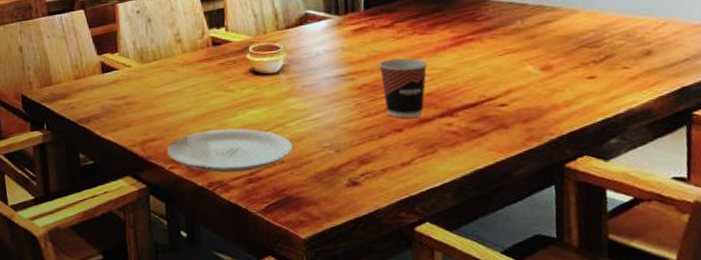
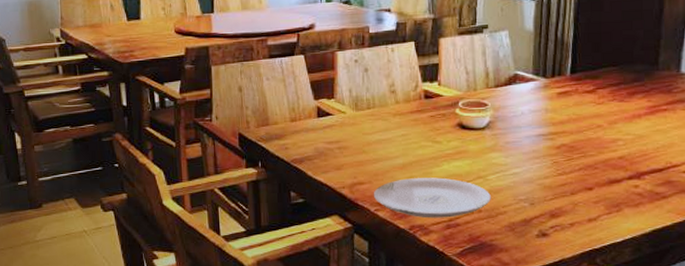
cup: present [379,58,427,118] -> none [578,122,622,178]

